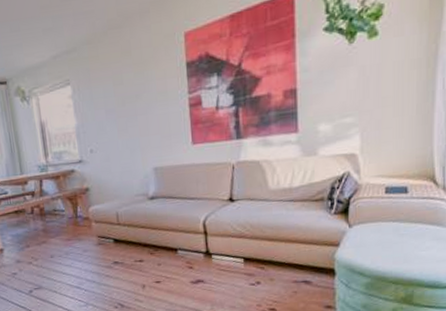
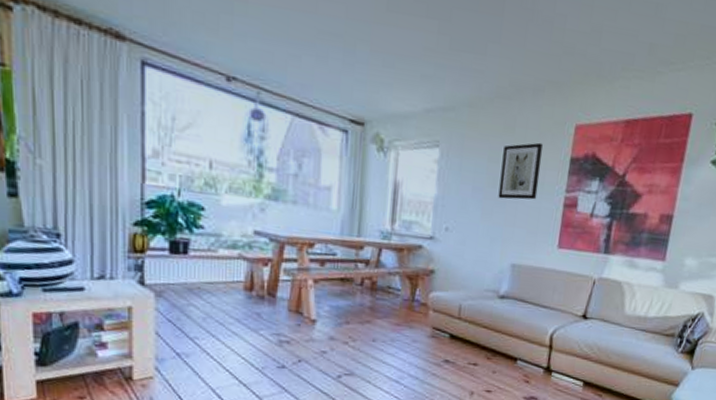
wall art: none [125,57,163,114] -> present [498,142,544,200]

